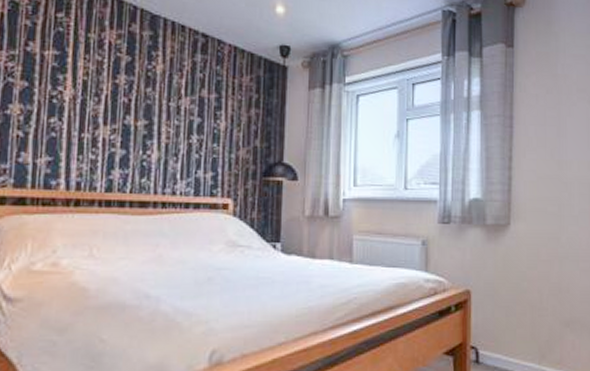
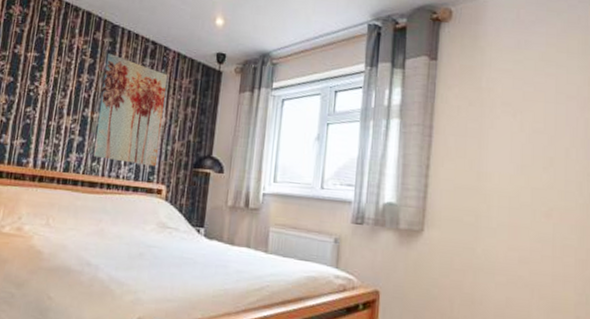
wall art: none [141,49,225,179] -> present [93,54,168,167]

